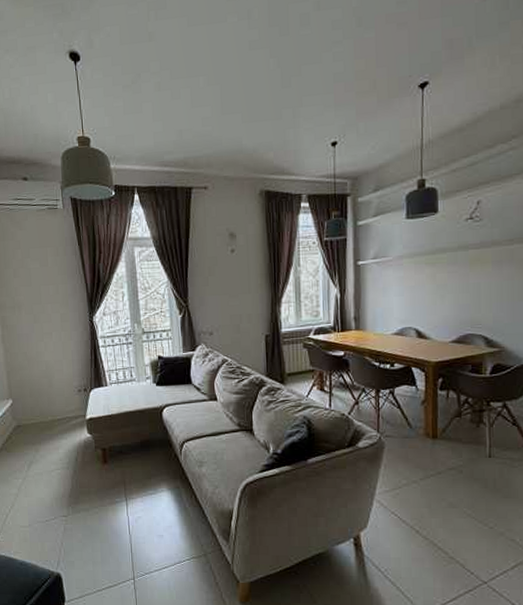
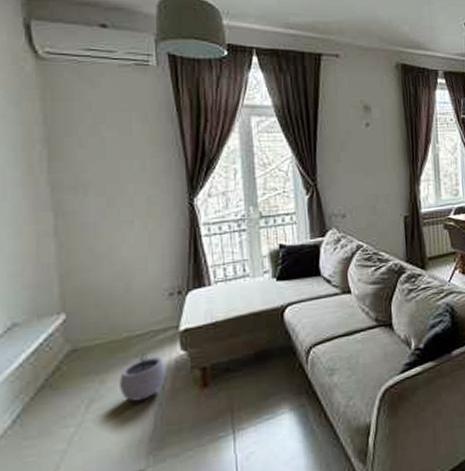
plant pot: none [48,433,78,467] -> present [120,352,166,402]

